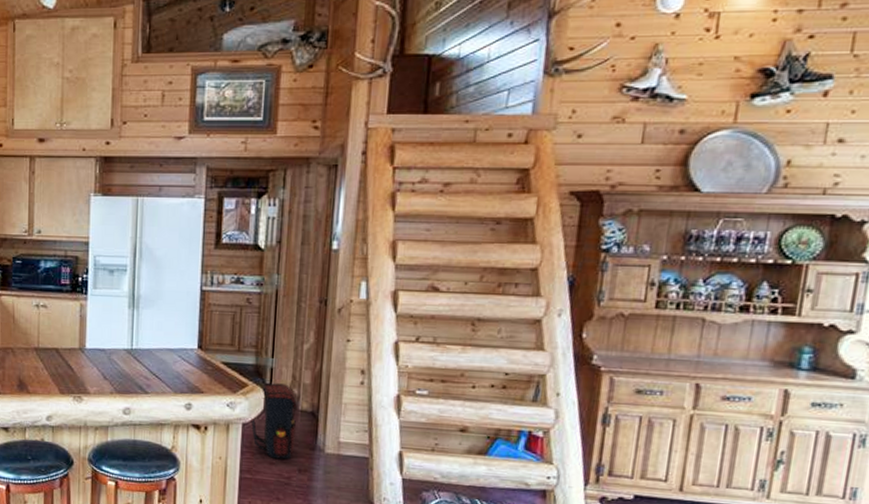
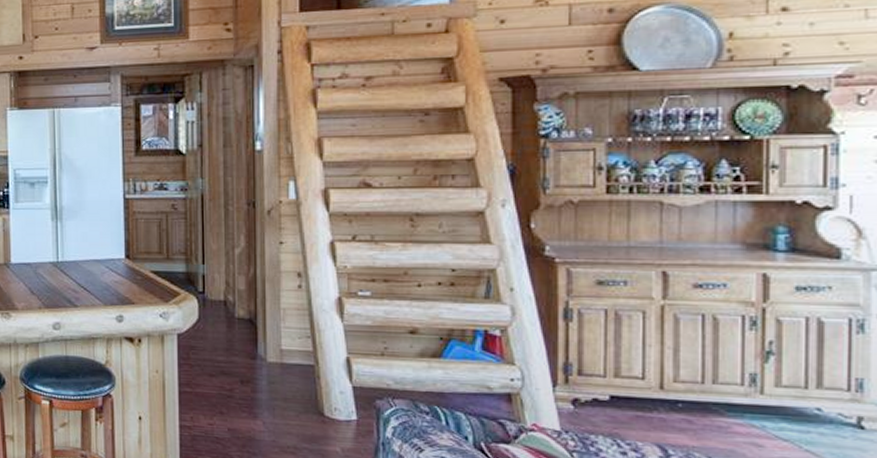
satchel: present [250,383,297,459] -> none [185,290,234,370]

